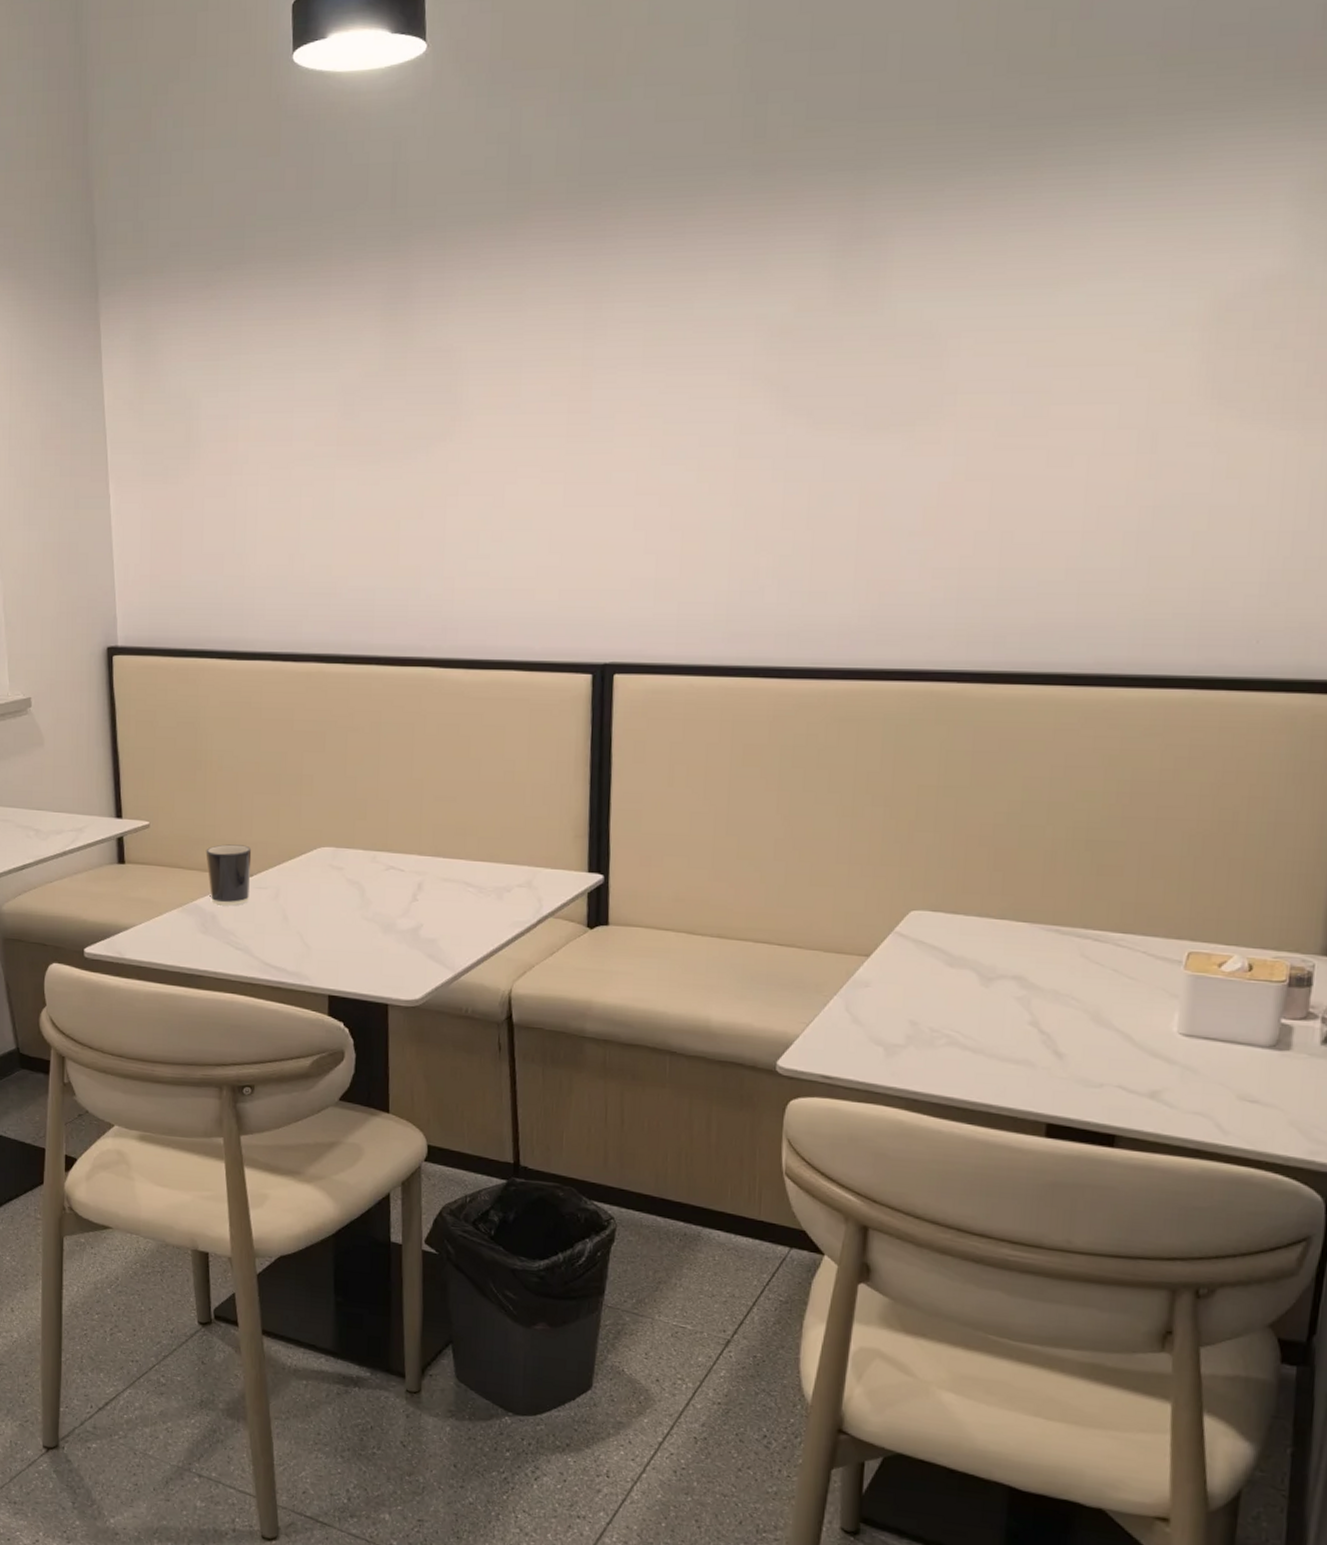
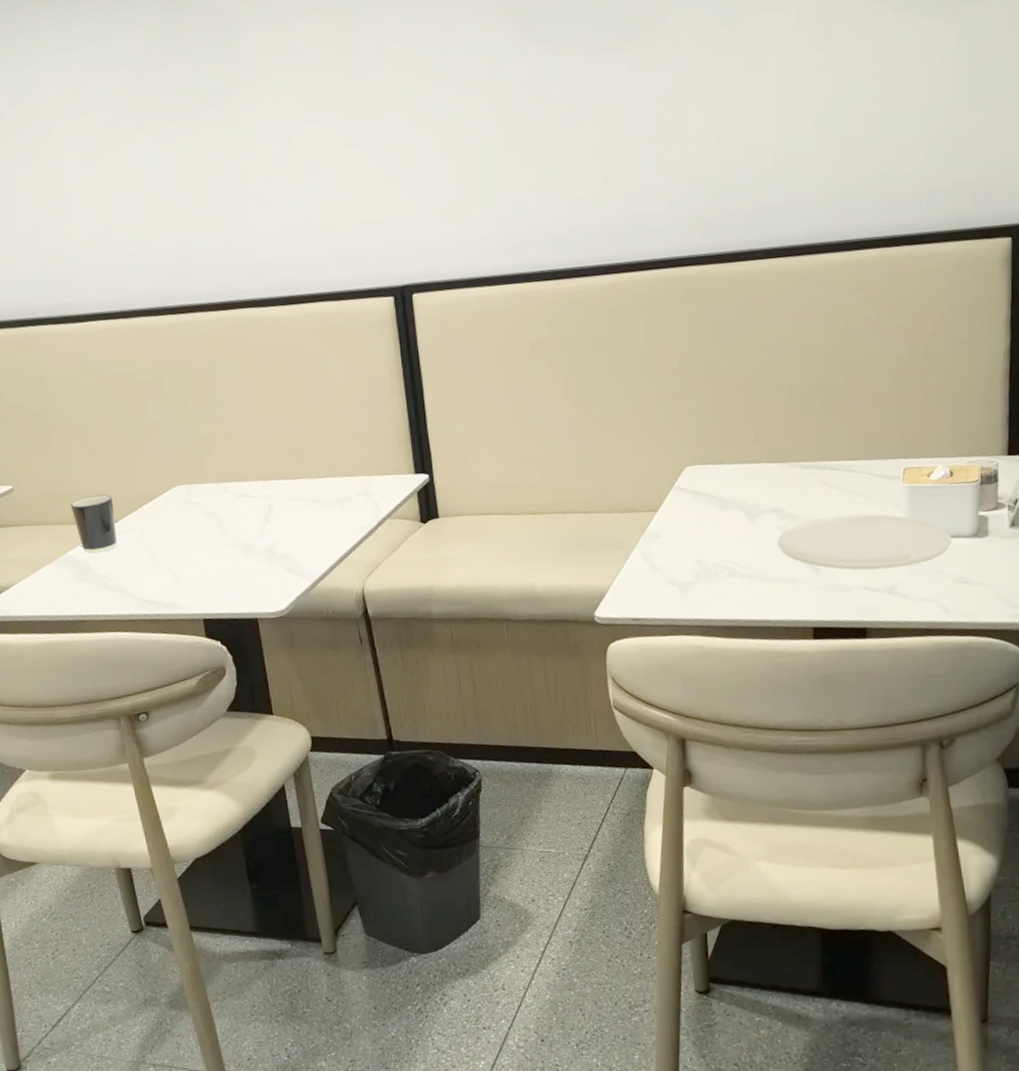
plate: none [1013,995,1242,1070] -> present [777,514,953,570]

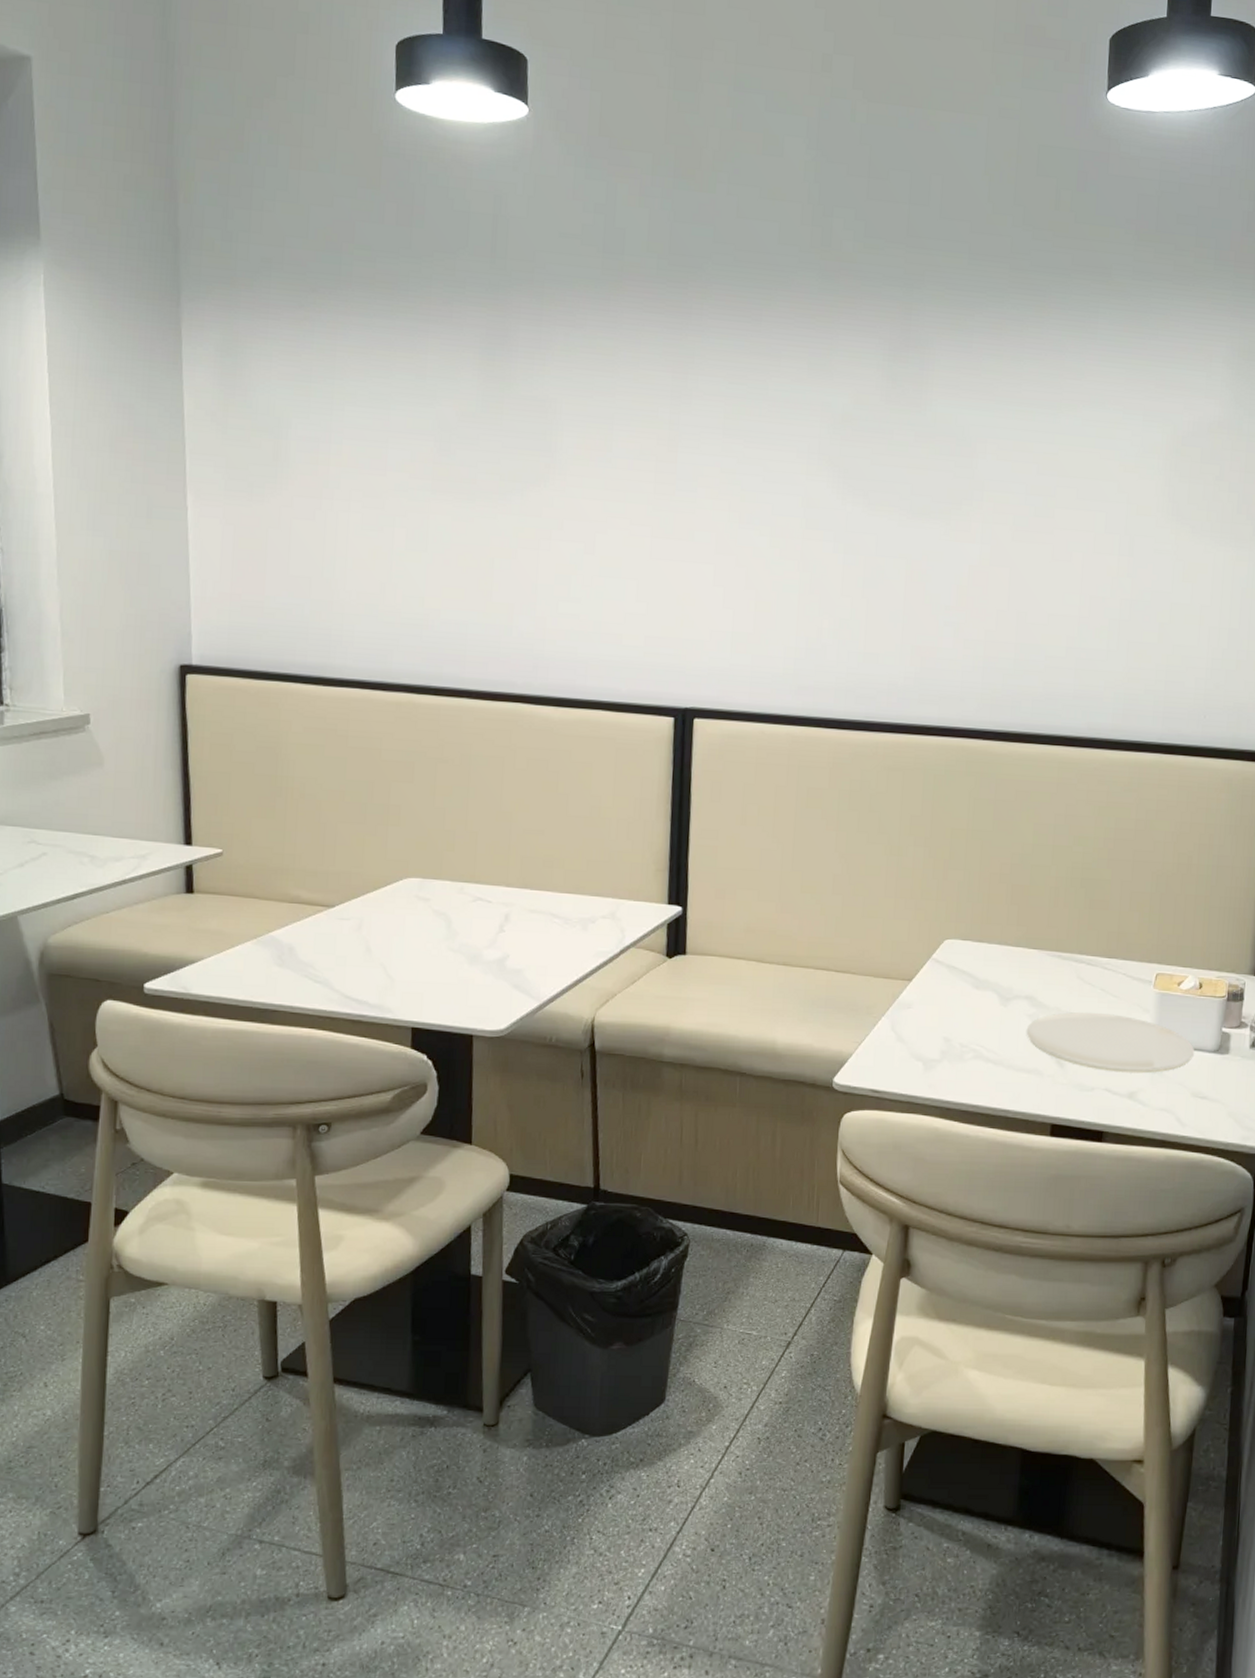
mug: present [70,494,117,554] -> none [284,874,334,938]

